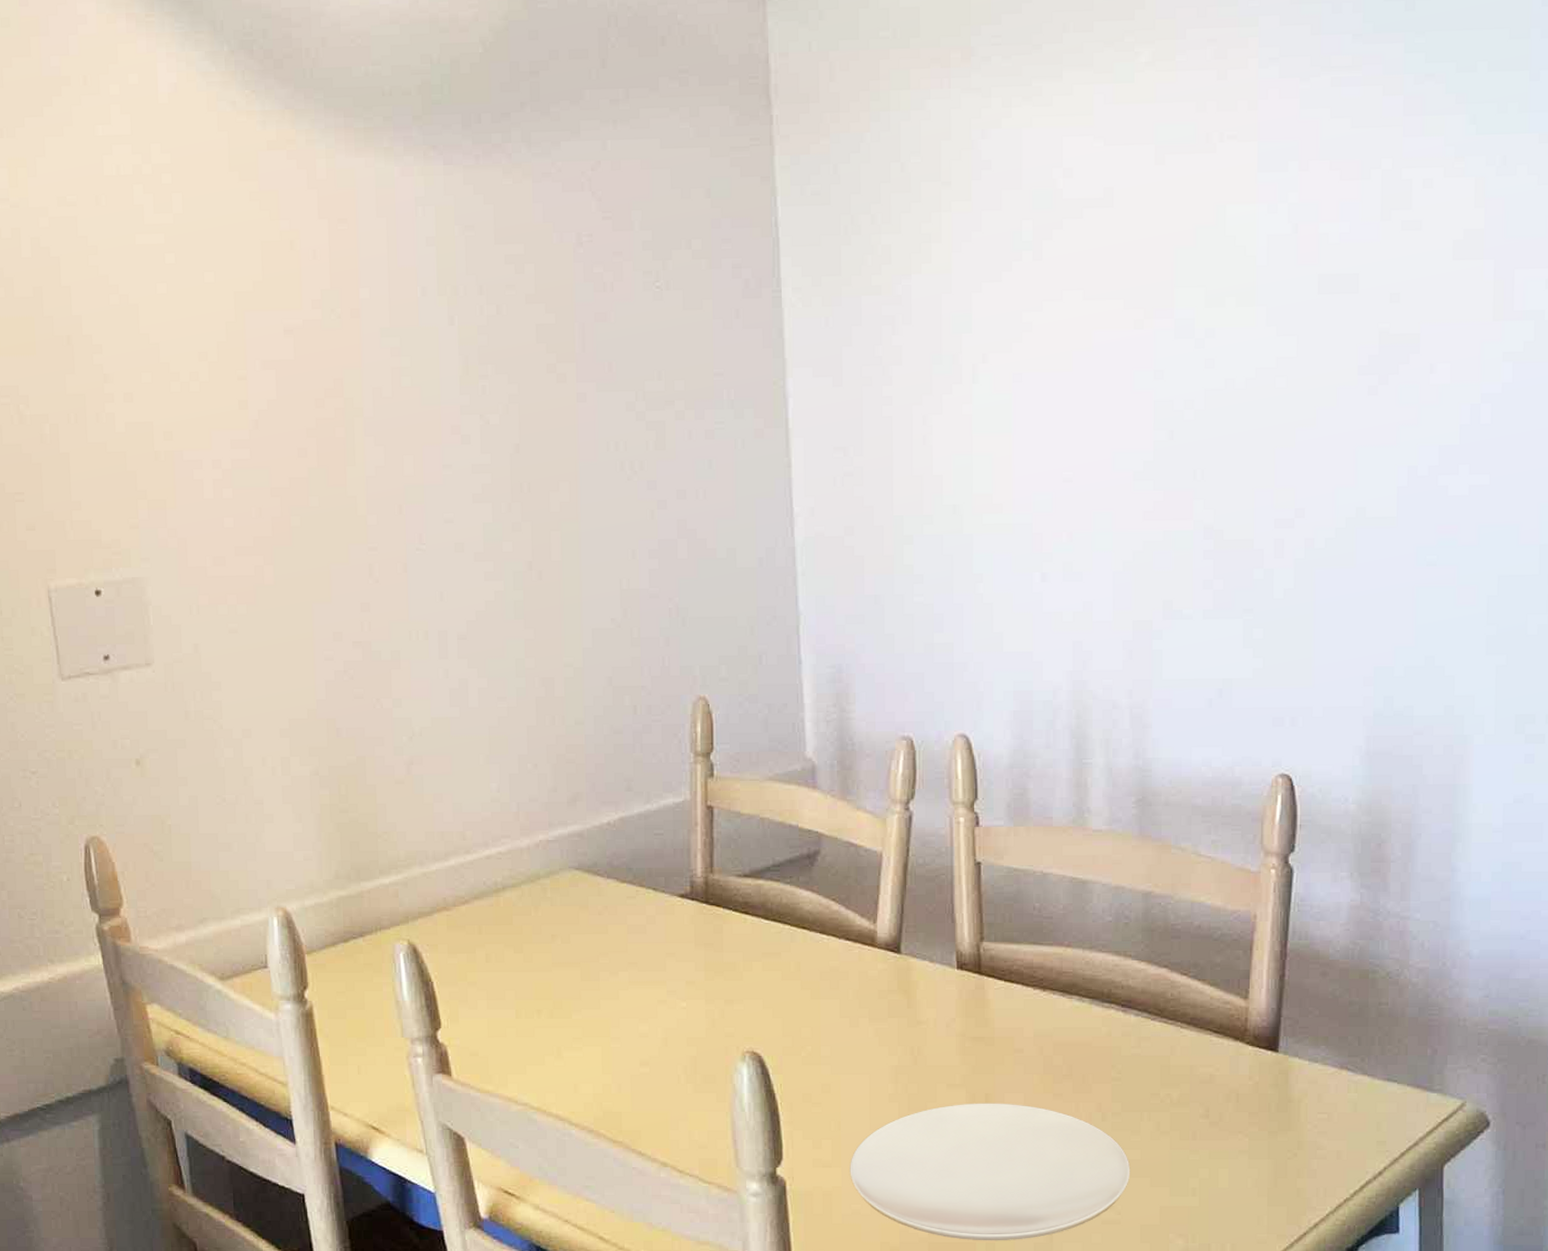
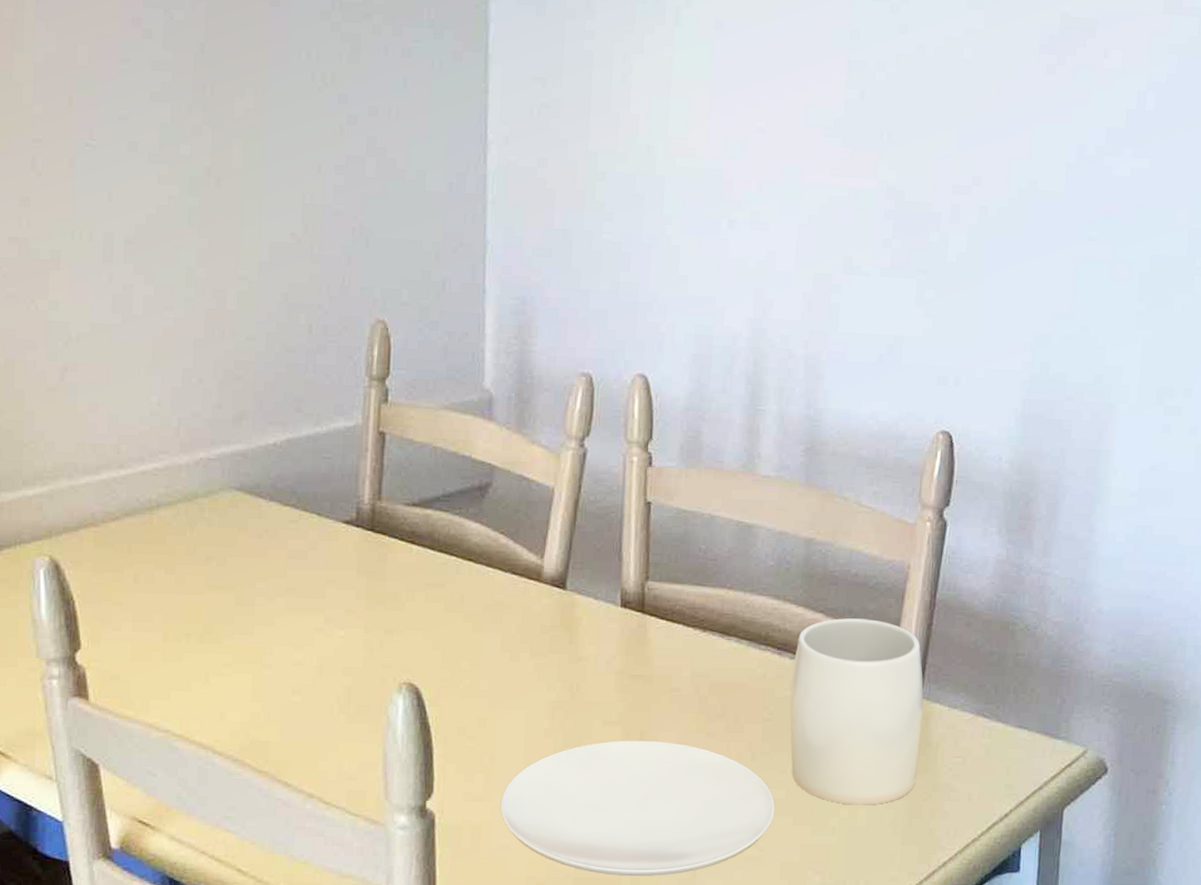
mug: none [1138,972,1281,1165] -> present [790,618,924,805]

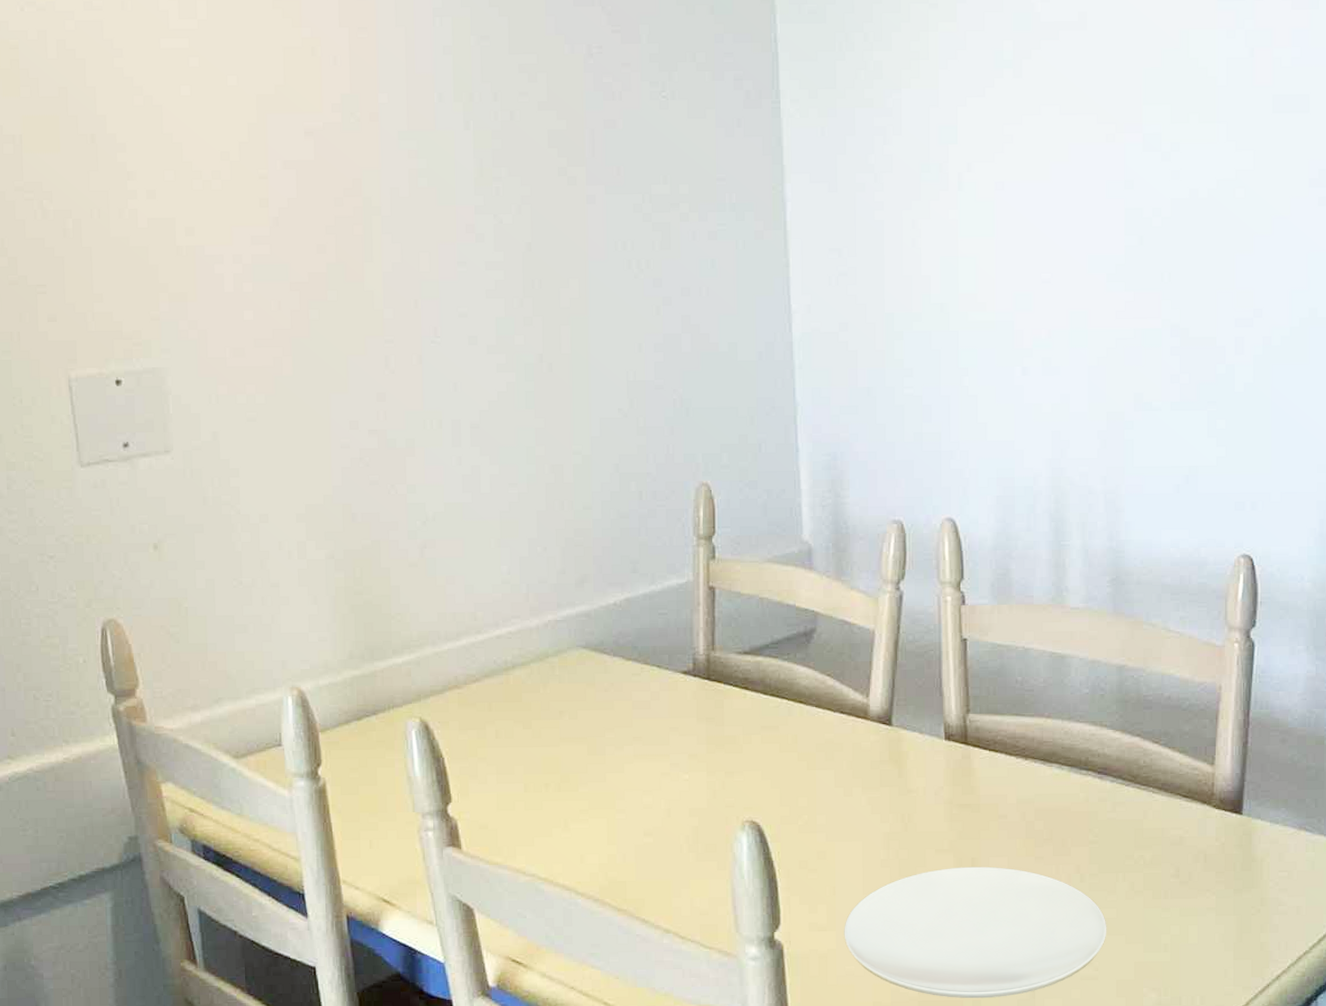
mug: present [790,618,924,805] -> none [1114,740,1245,922]

